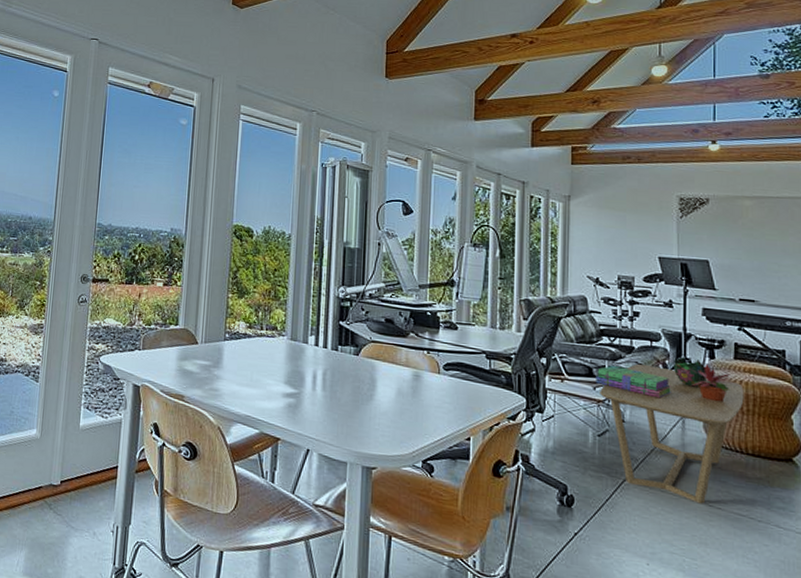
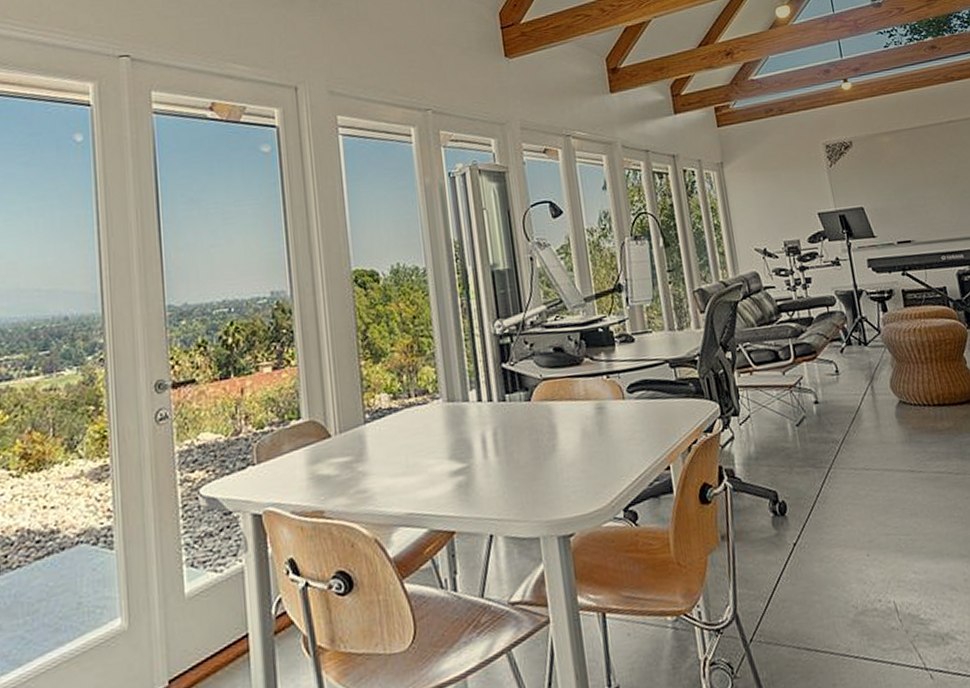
stack of books: present [596,365,671,399] -> none [782,342,856,368]
coffee table: present [600,364,744,504] -> none [789,331,921,473]
decorative bowl: present [674,357,706,387] -> none [852,316,885,347]
potted plant: present [692,364,736,403] -> none [869,319,911,358]

